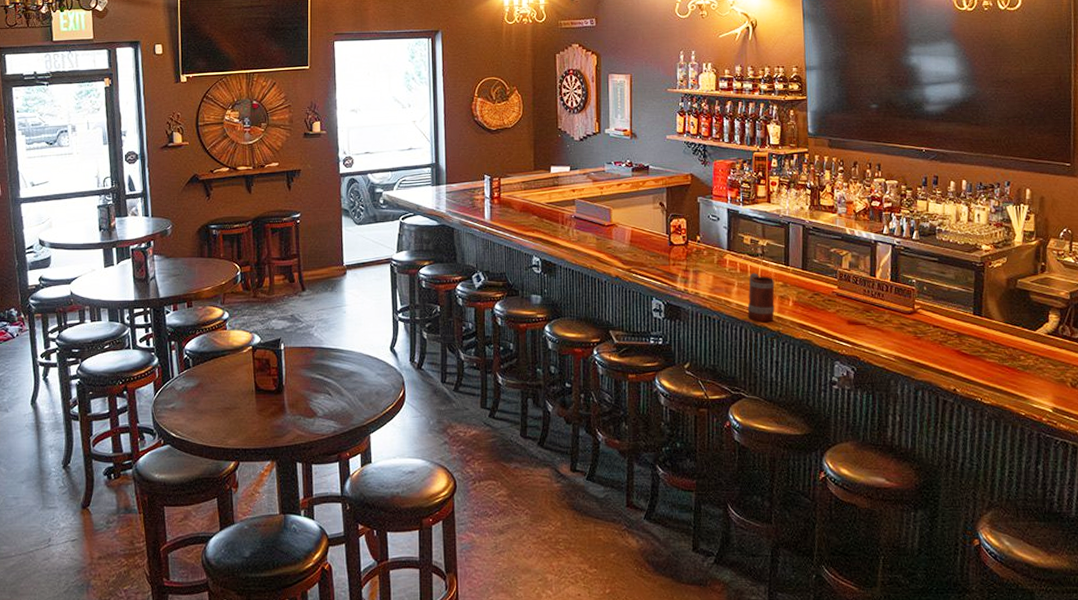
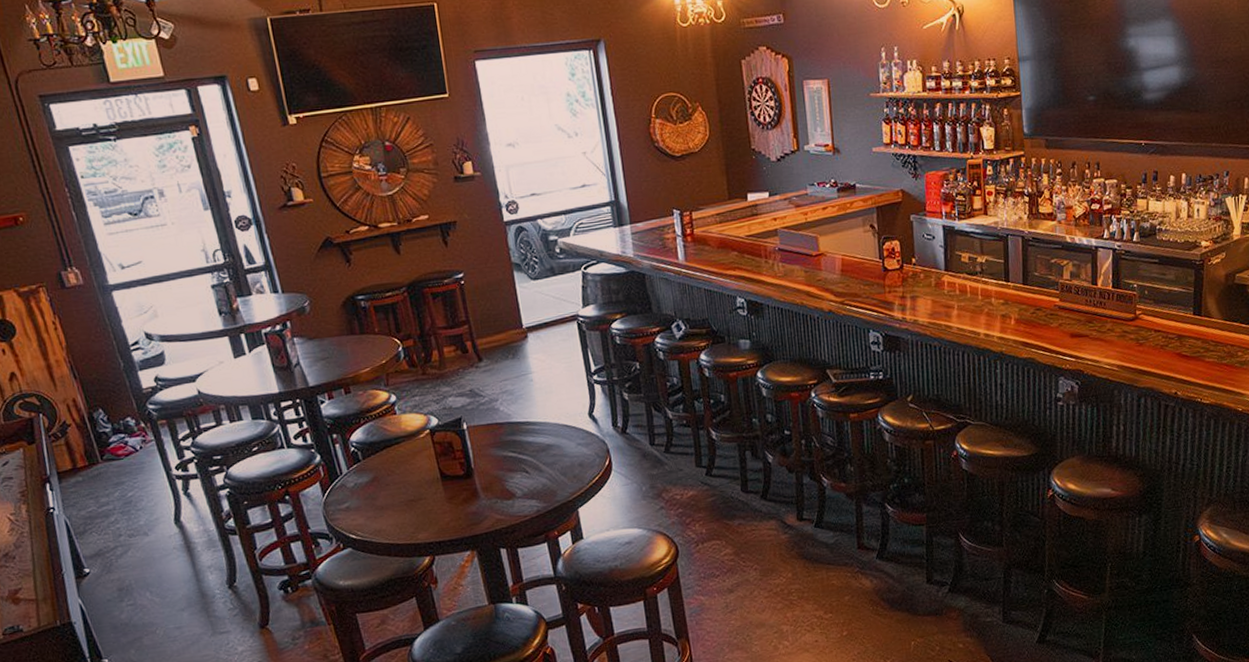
beer mug: present [747,273,775,323] -> none [968,292,997,345]

